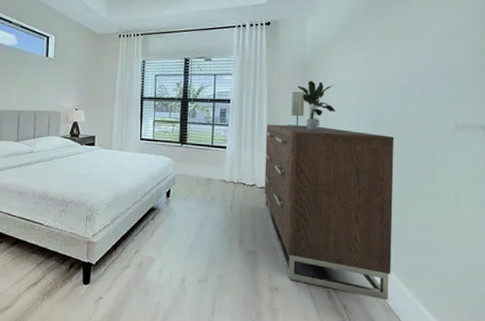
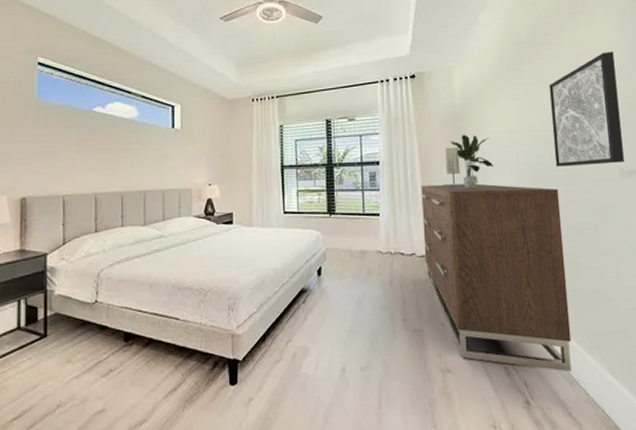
wall art: none [394,11,462,117] -> present [549,52,624,167]

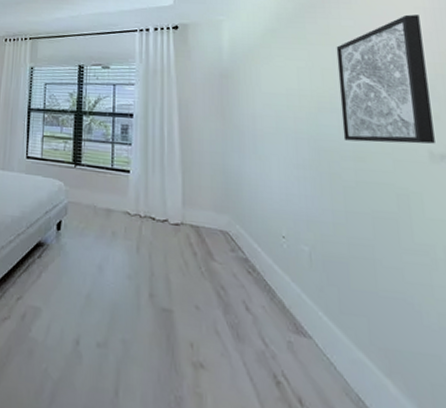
dresser: present [421,183,572,372] -> none [178,144,363,397]
table lamp: present [442,147,465,187] -> none [204,105,231,151]
potted plant: present [450,134,494,189] -> none [214,93,267,155]

